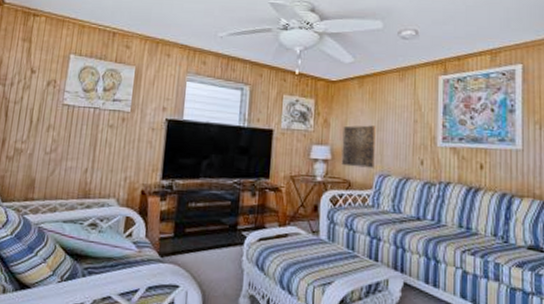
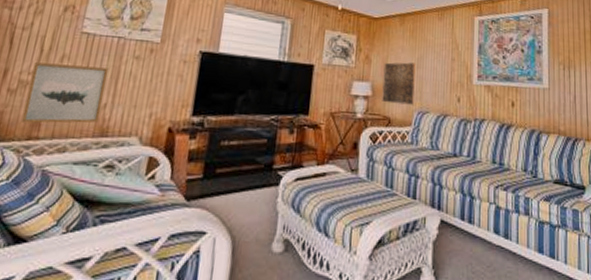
wall art: none [19,132,88,186] -> present [21,62,109,123]

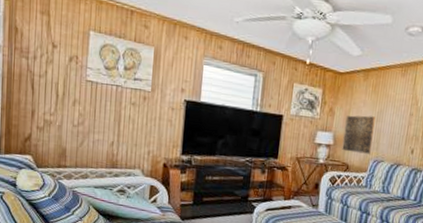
wall art: present [21,62,109,123] -> none [52,105,112,157]

